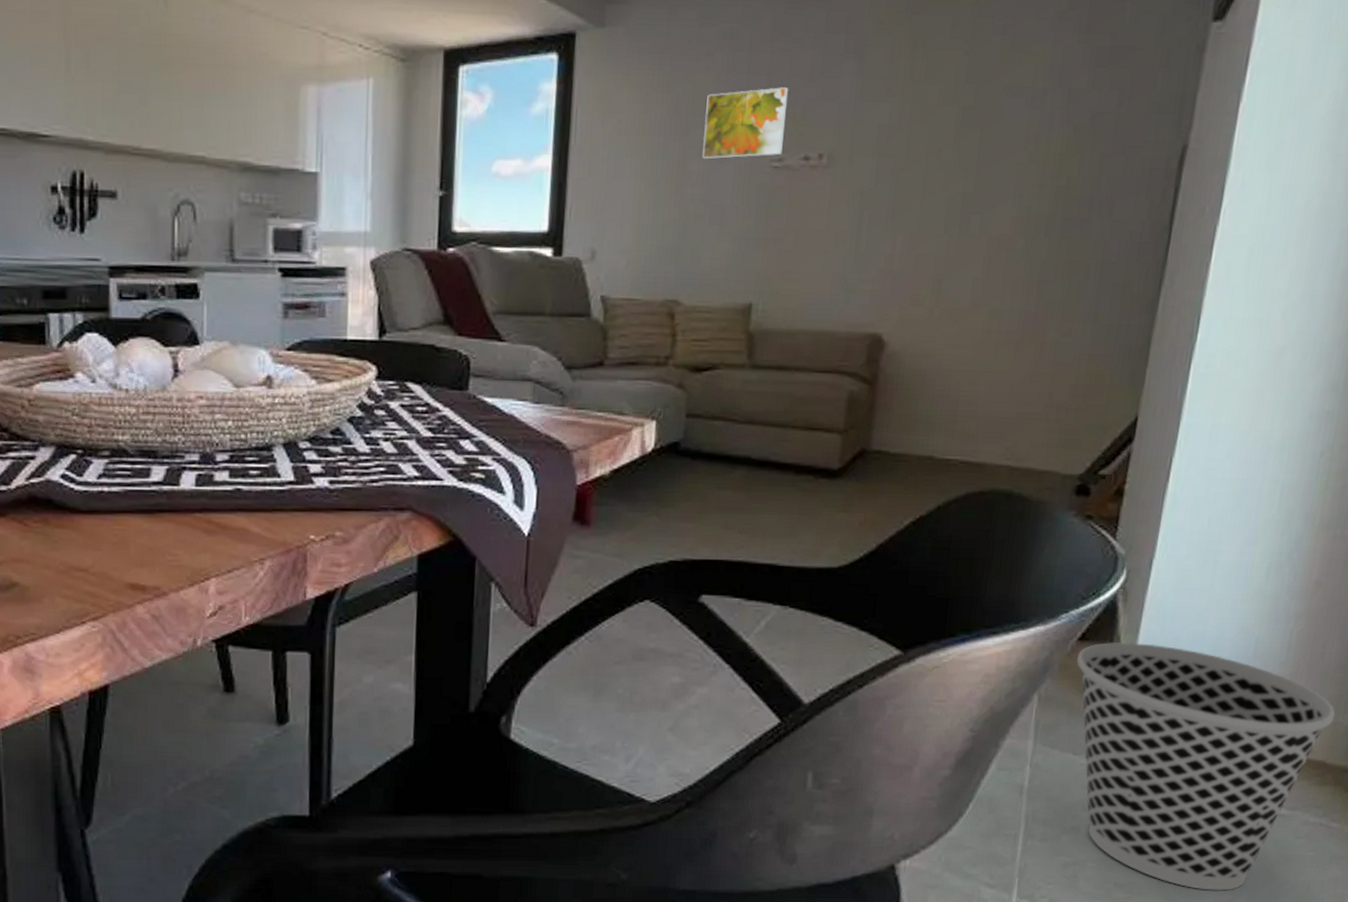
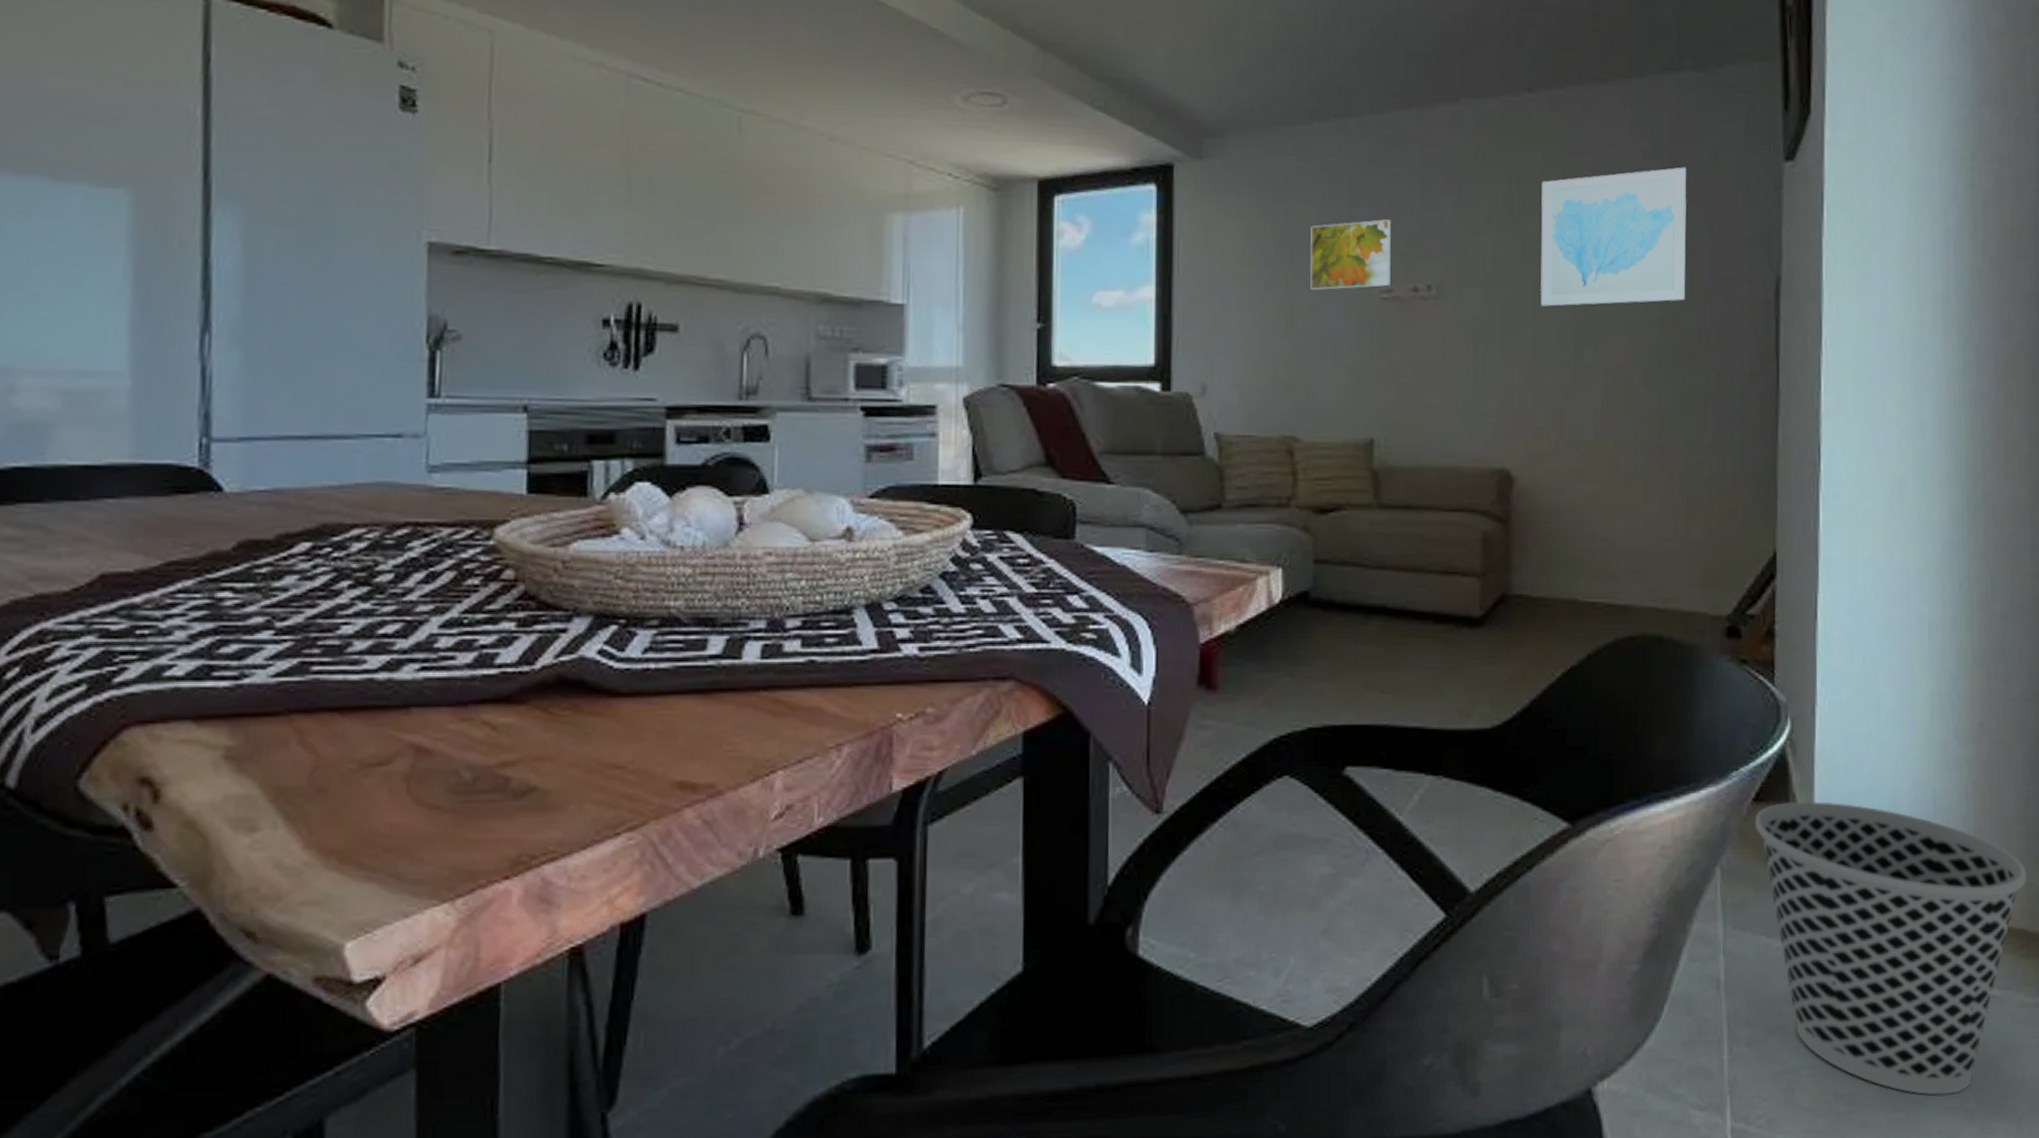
wall art: none [932,29,1105,176] -> present [1541,167,1687,307]

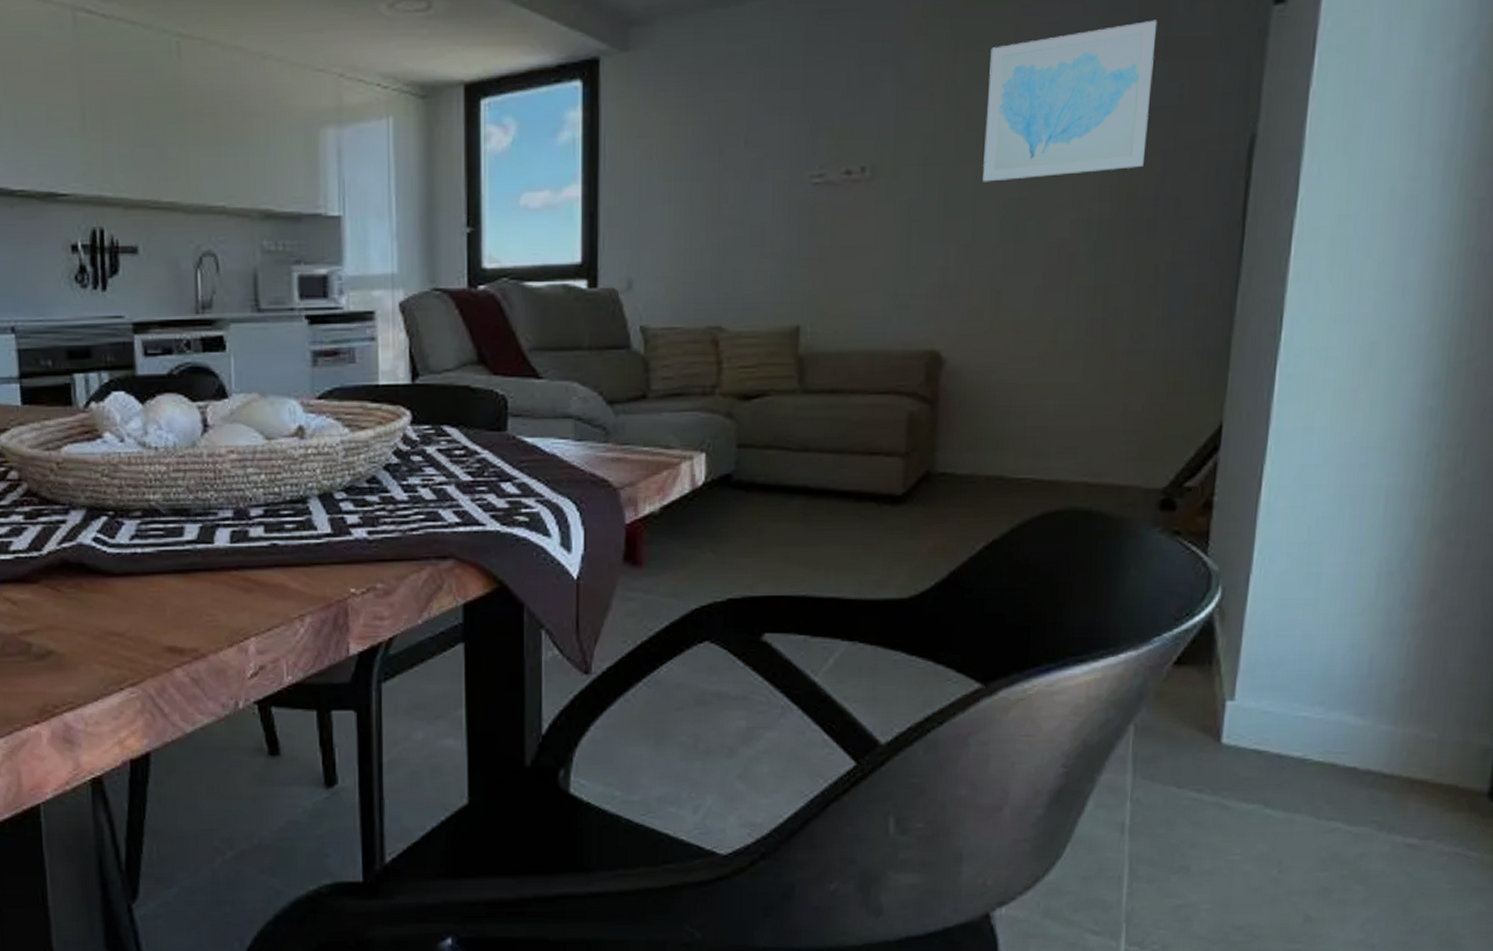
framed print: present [1310,219,1392,291] -> none [738,101,826,180]
wastebasket: present [1754,800,2027,1096] -> none [1173,664,1465,930]

